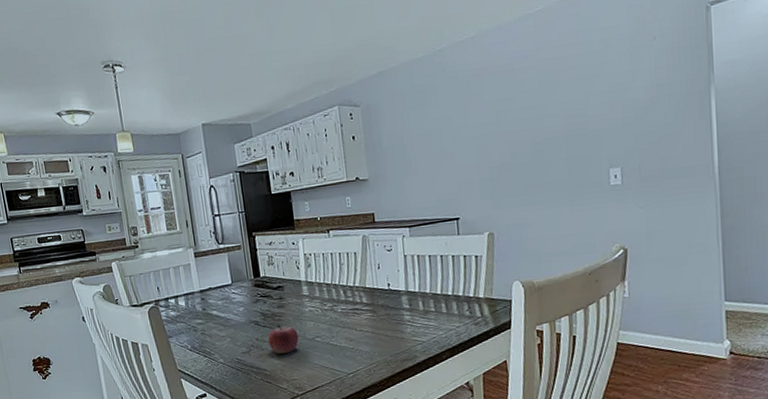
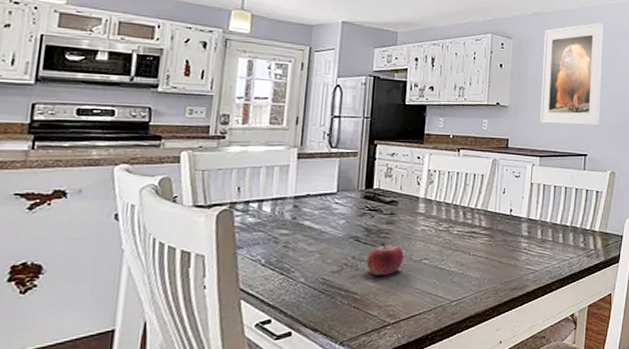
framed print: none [392,65,468,192] -> present [540,22,604,126]

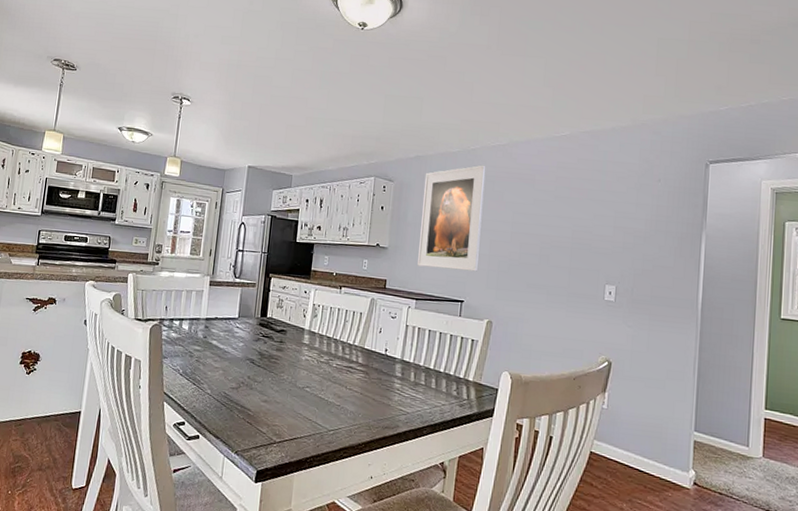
fruit: present [366,242,404,276] -> none [259,367,290,398]

